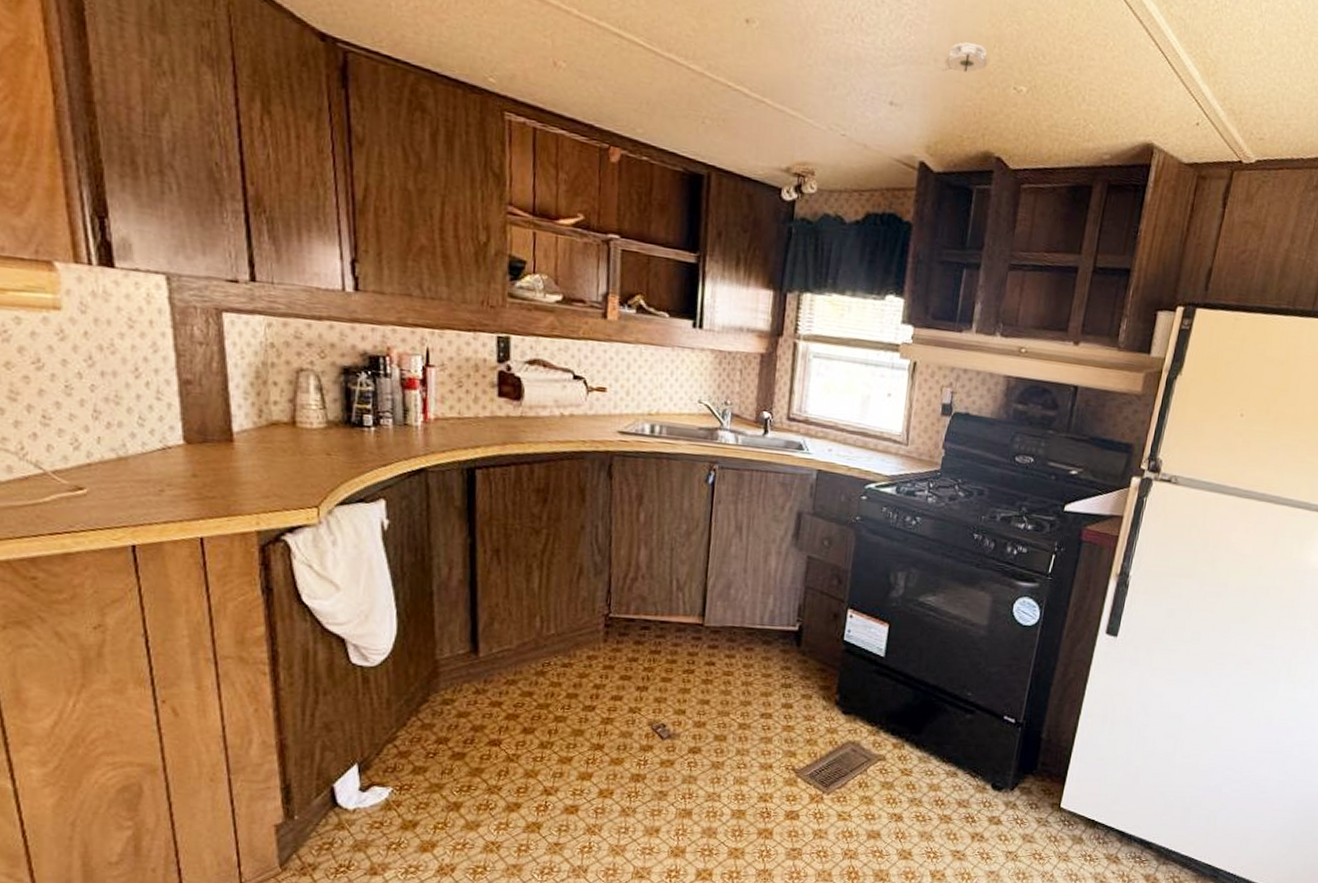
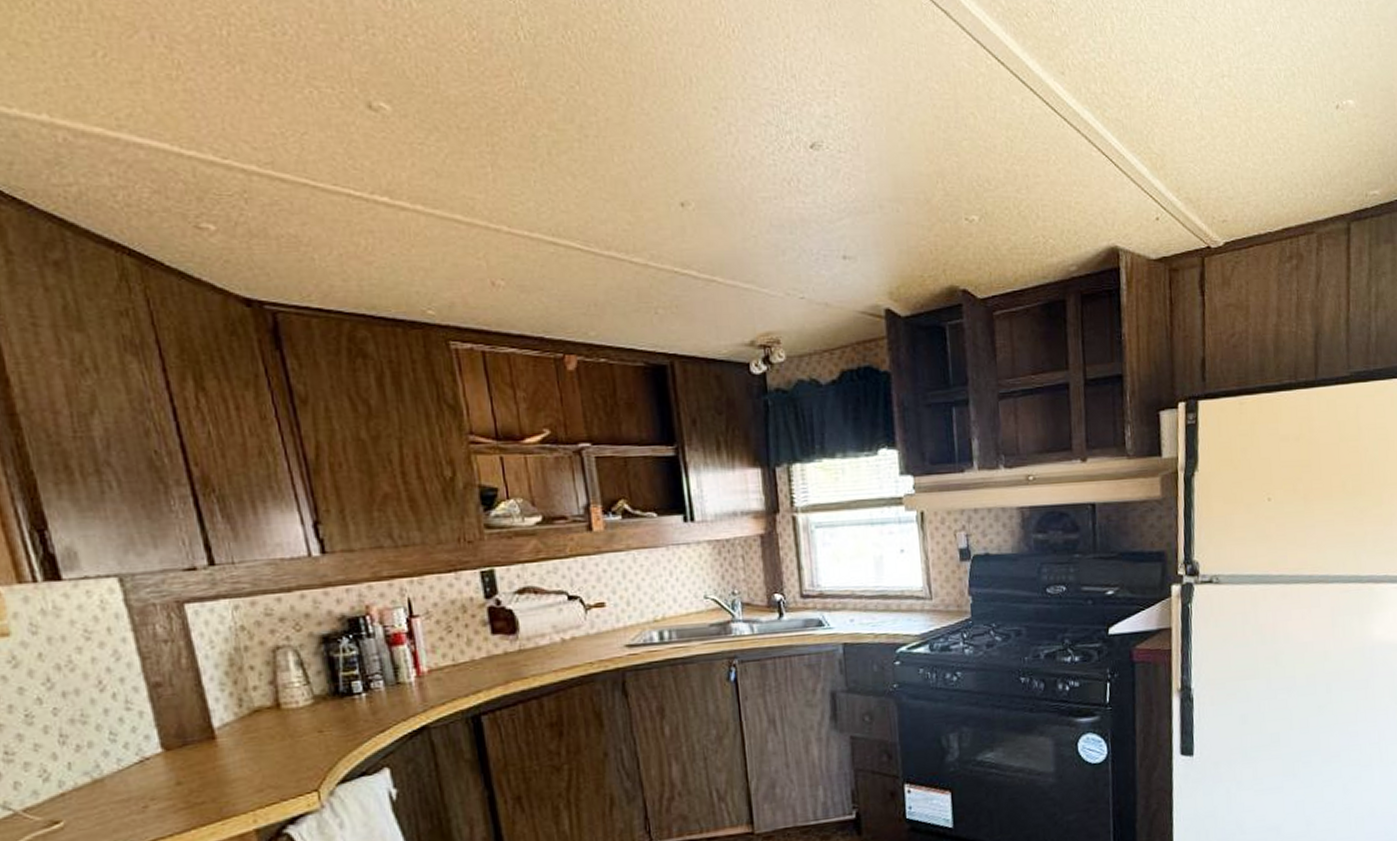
smoke detector: present [942,42,989,73] -> none [889,184,935,216]

